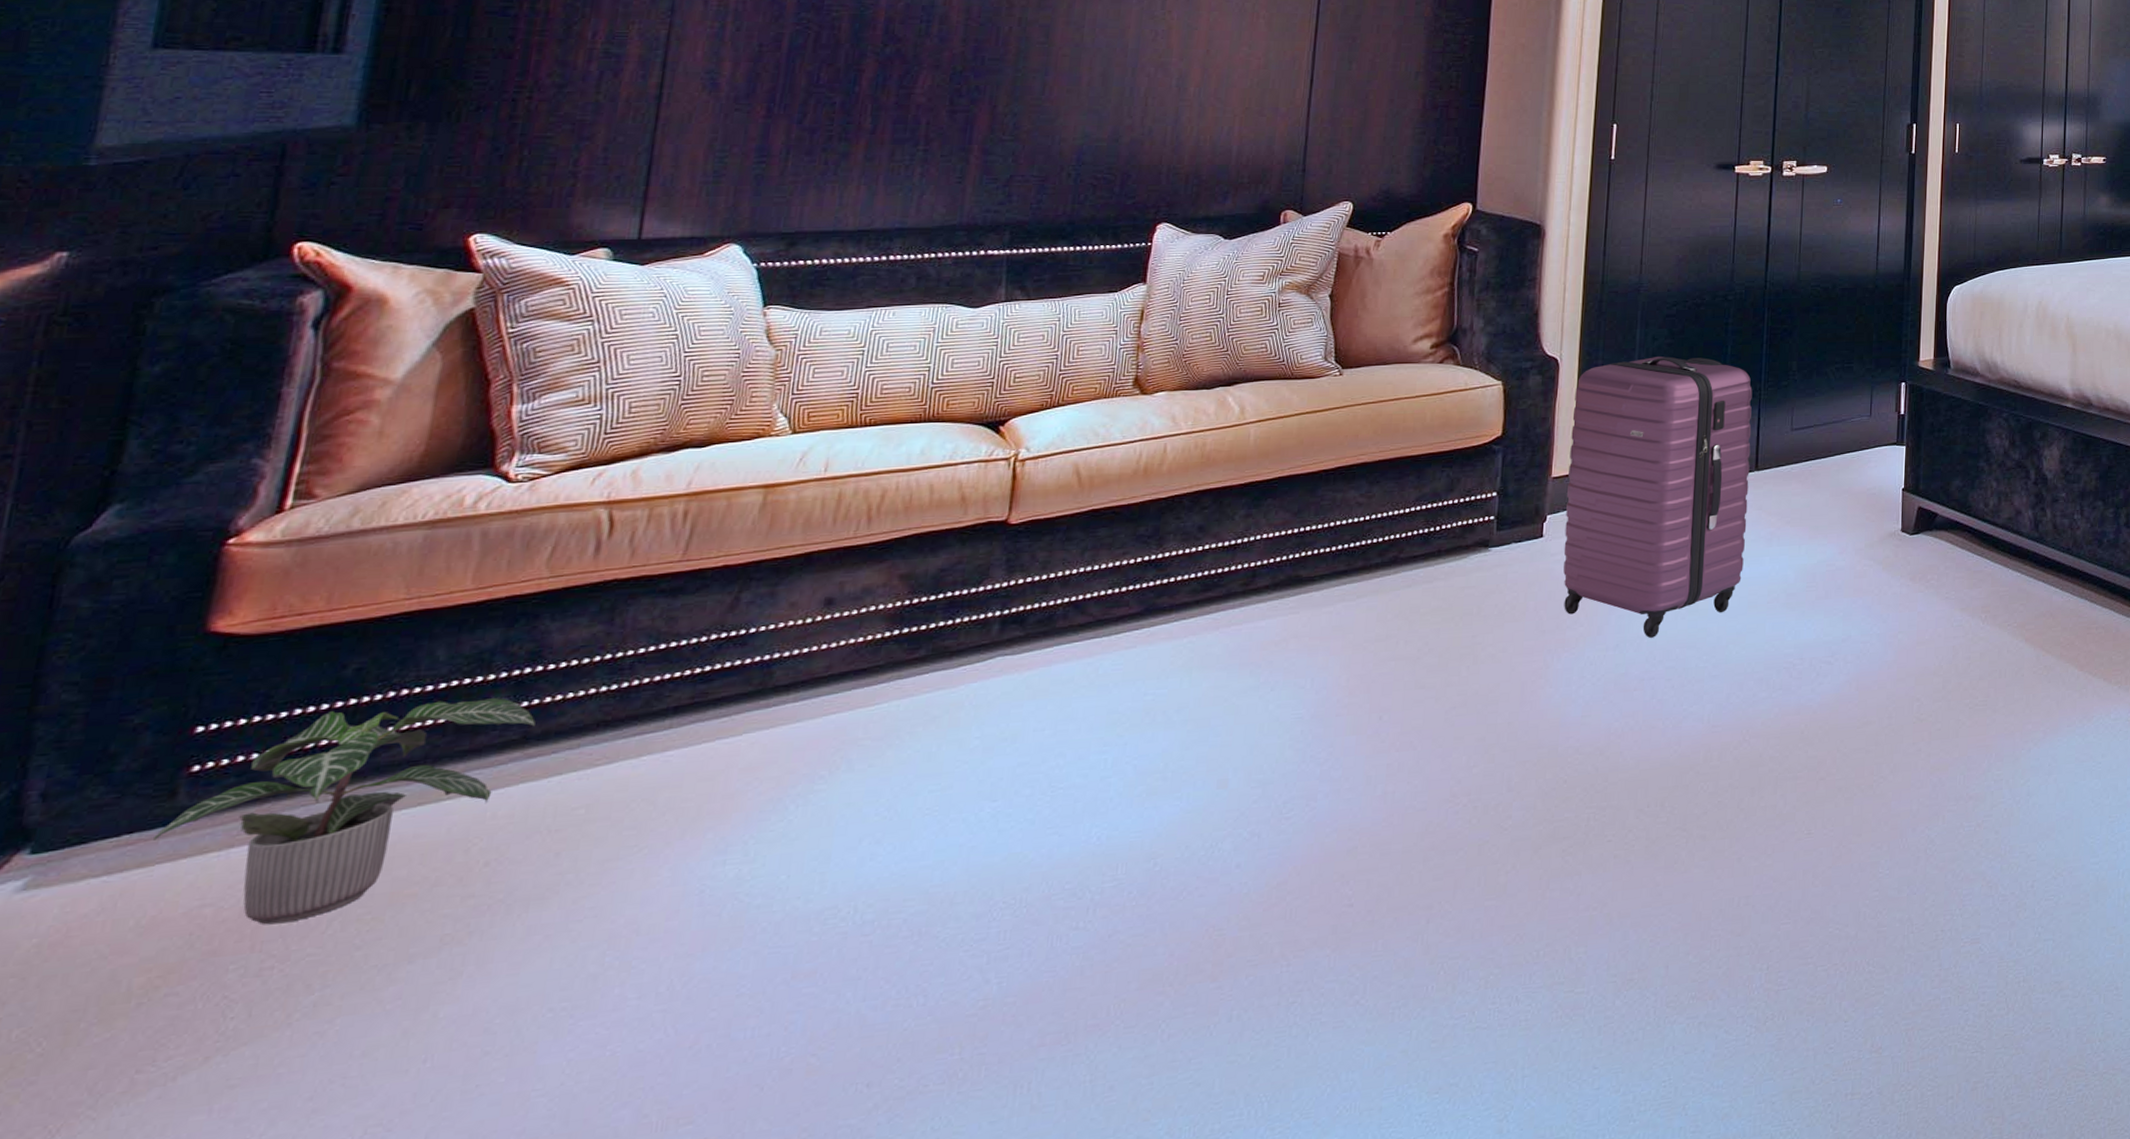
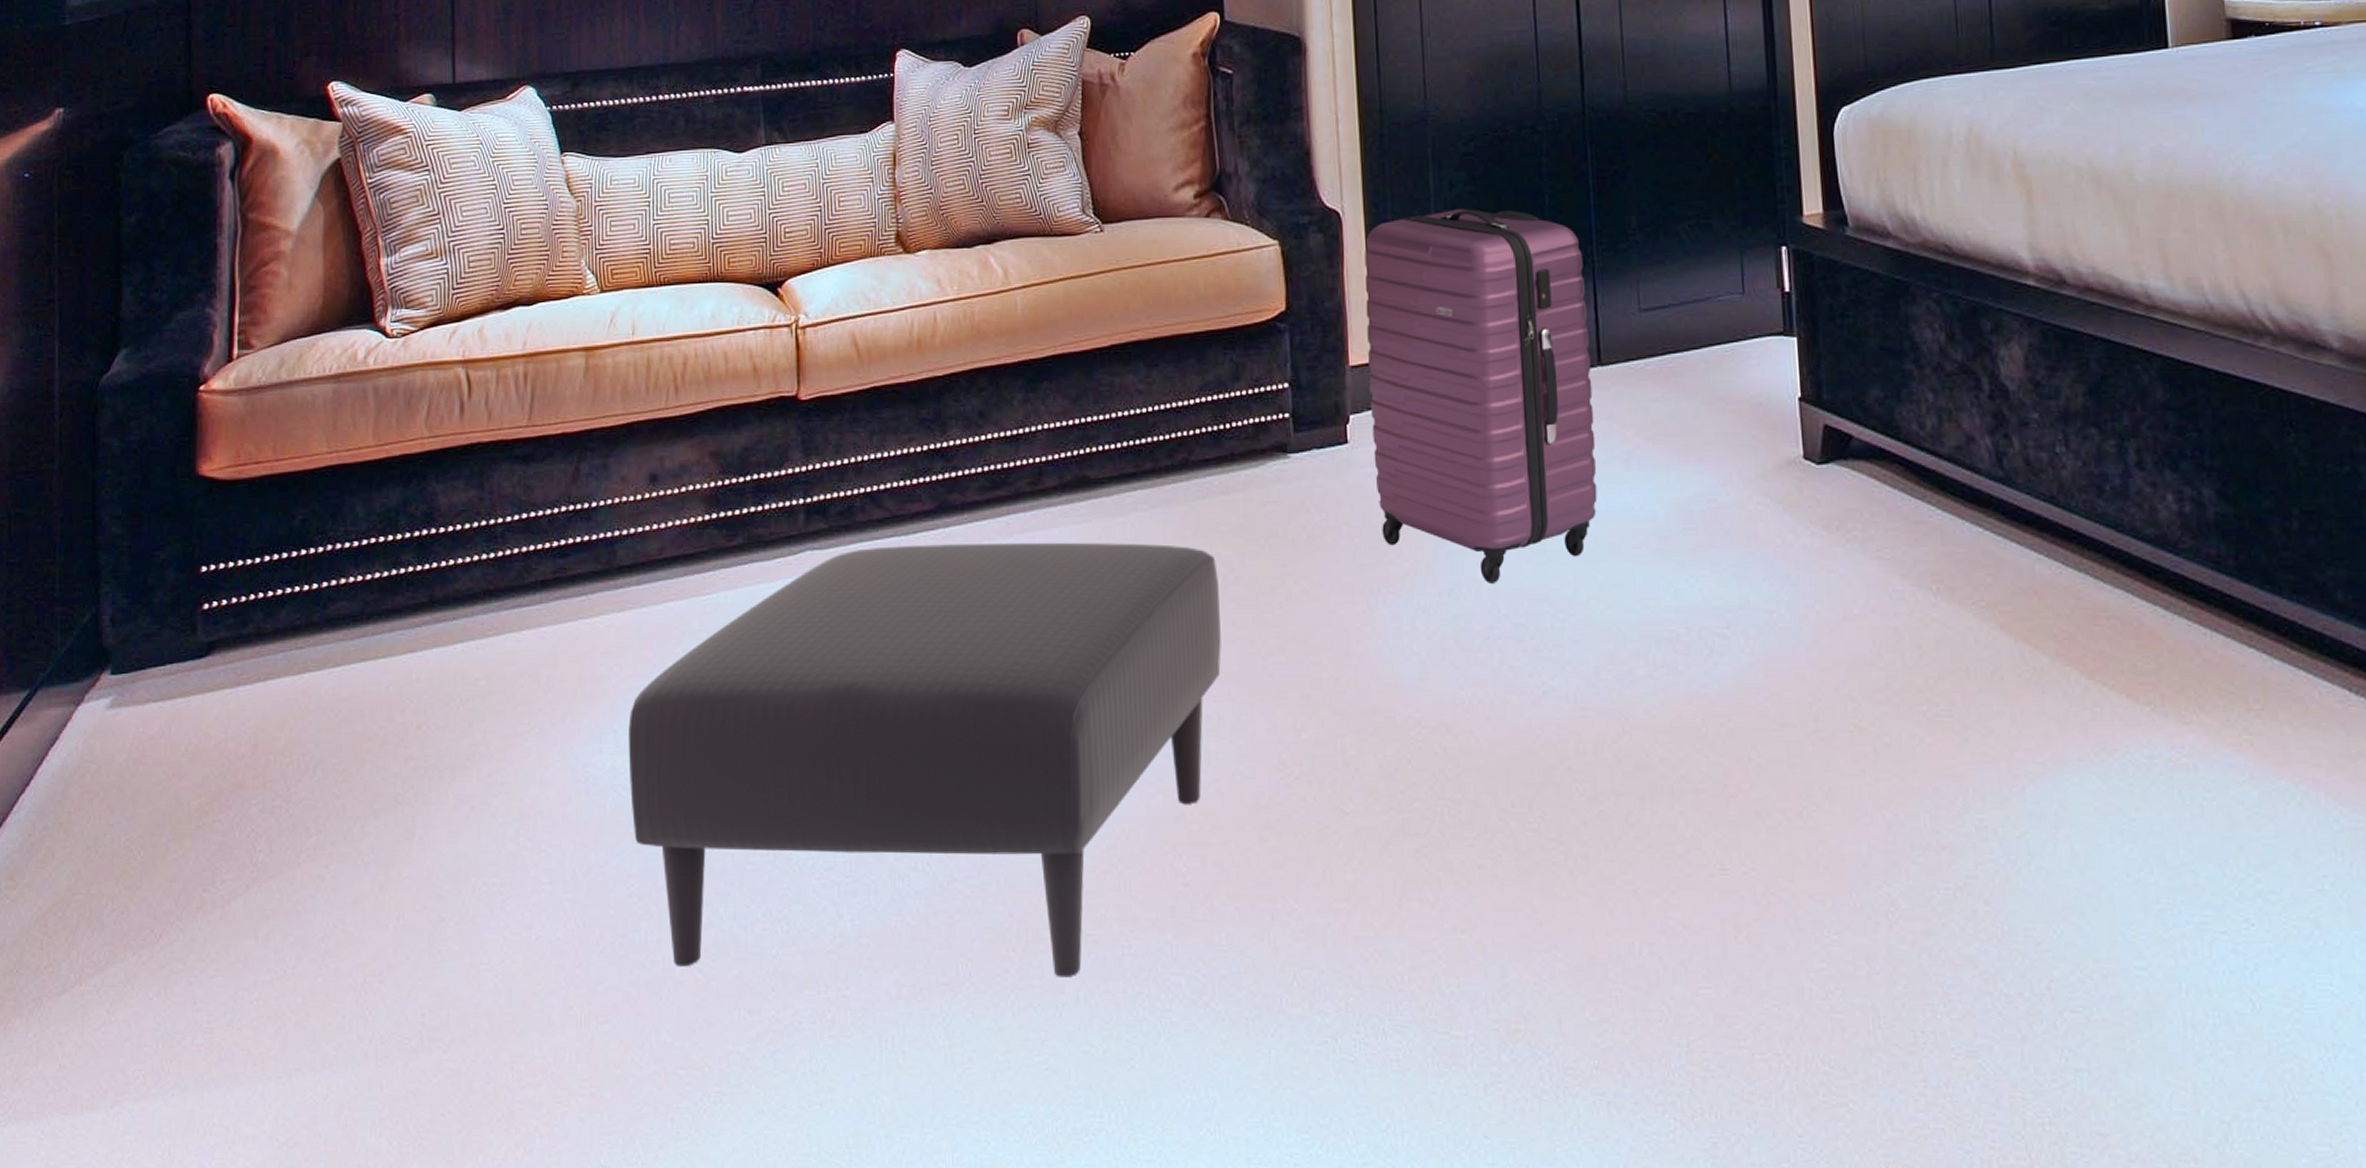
potted plant: present [154,698,536,925] -> none [187,557,437,765]
ottoman: none [753,627,1414,1056] -> present [628,542,1222,978]

